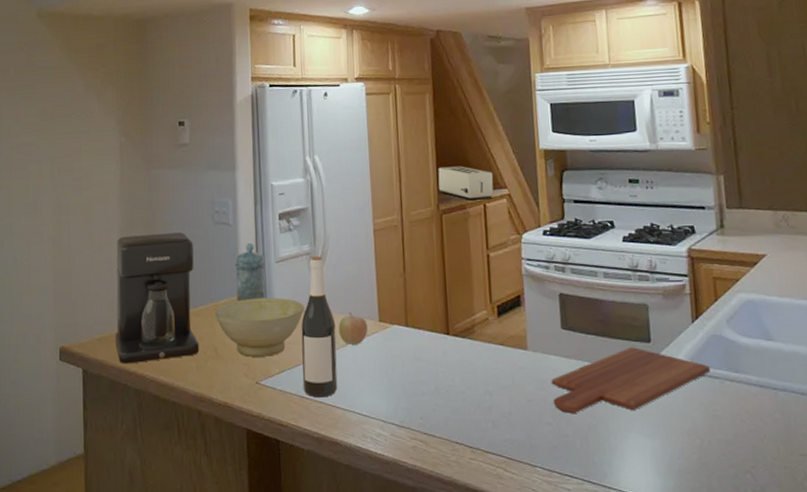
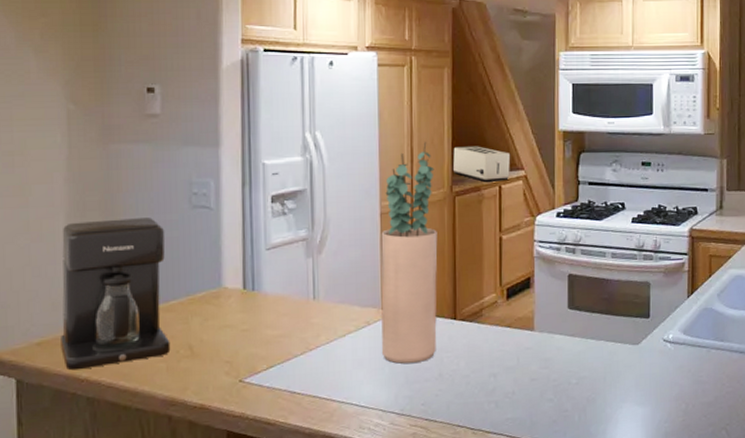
bowl: present [215,297,305,357] -> none [190,287,299,354]
canister: present [235,243,266,302] -> none [217,229,254,295]
wine bottle: present [301,256,338,398] -> none [294,242,334,392]
fruit: present [338,312,368,345] -> none [336,300,369,335]
vase: none [375,162,431,376] -> present [381,141,438,364]
cutting board: present [551,347,710,413] -> none [555,323,699,389]

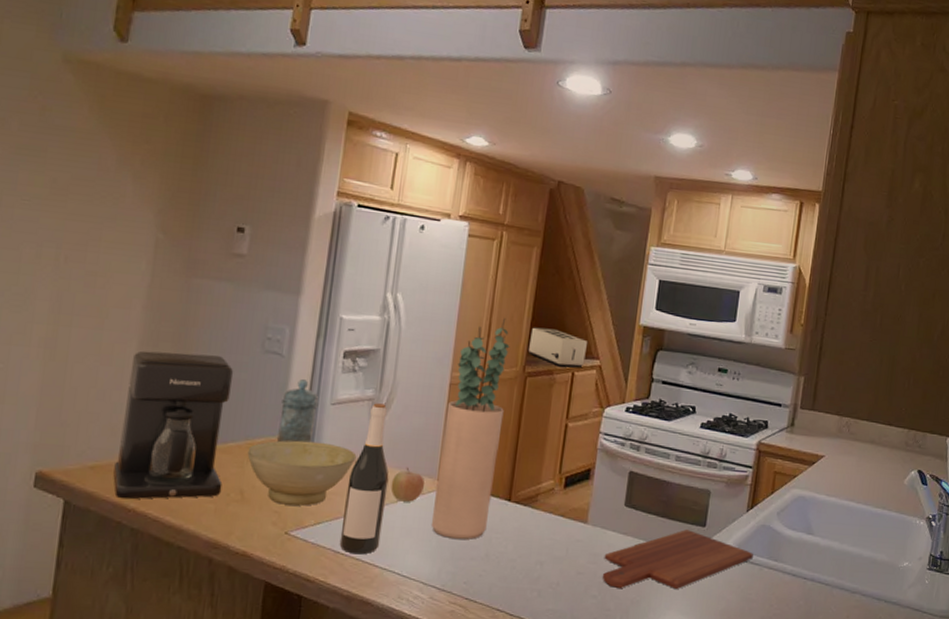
bowl: none [190,287,299,354] -> present [247,440,357,506]
canister: none [217,229,254,295] -> present [277,379,319,443]
wine bottle: none [294,242,334,392] -> present [339,403,389,555]
fruit: none [336,300,369,335] -> present [390,467,424,502]
cutting board: none [555,323,699,389] -> present [601,530,753,589]

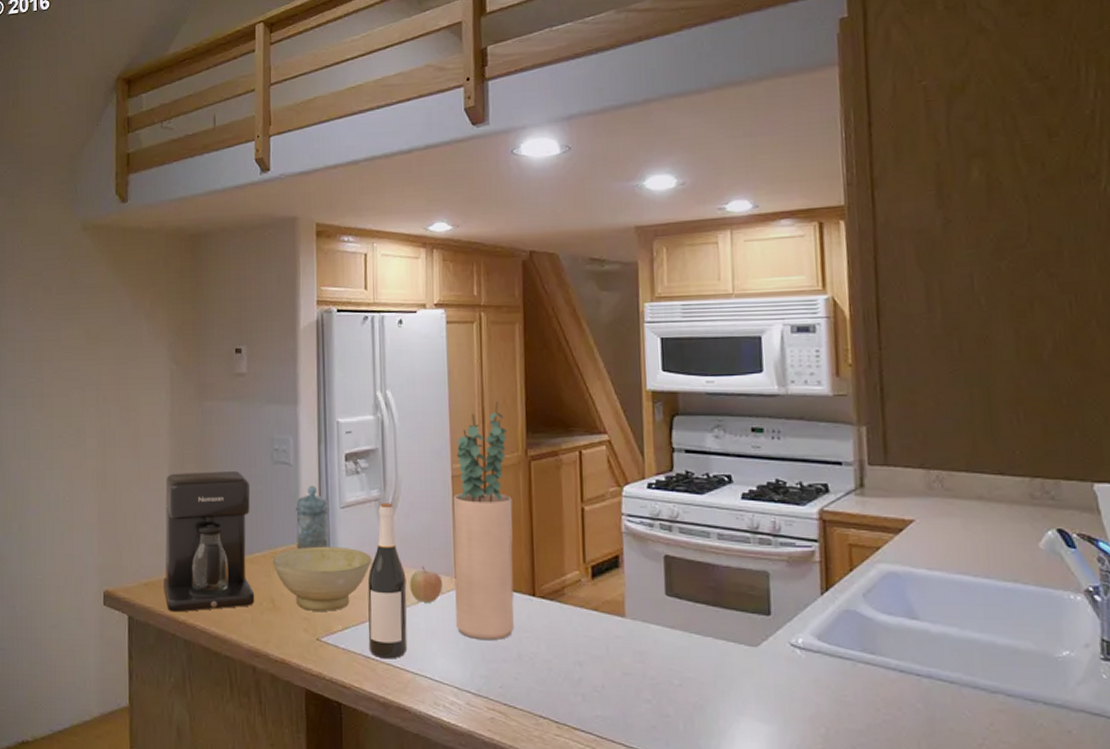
toaster: present [528,327,587,368] -> none [527,407,591,446]
cutting board: present [601,530,753,589] -> none [651,620,841,690]

